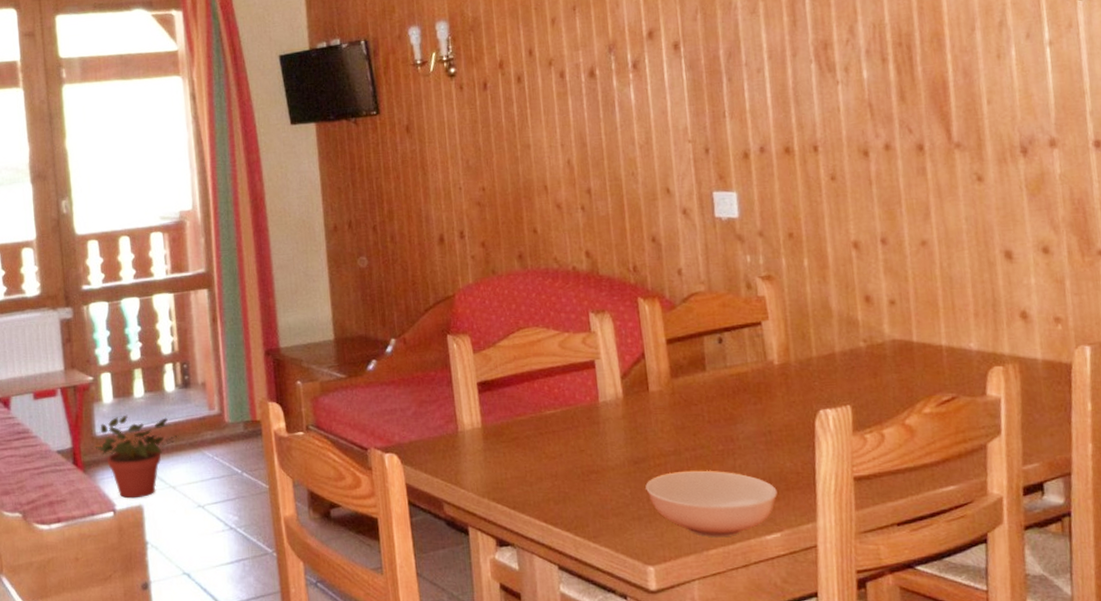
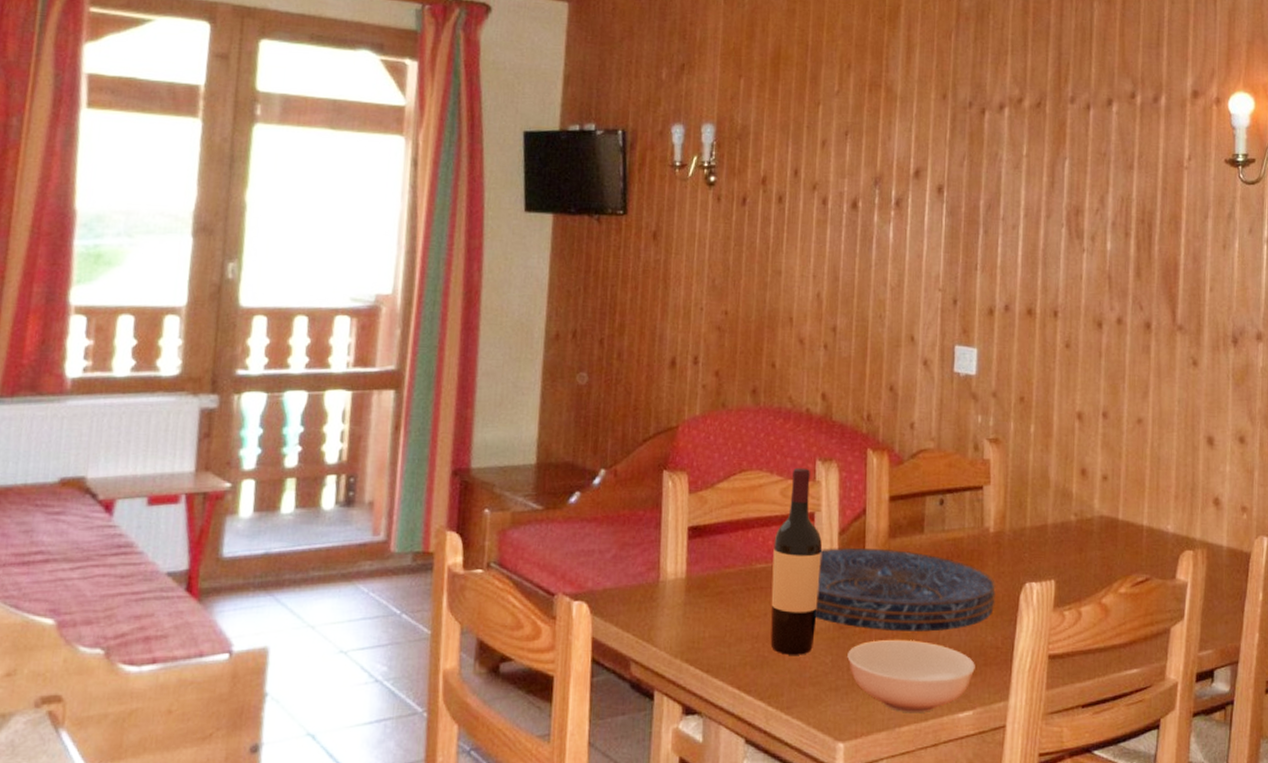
potted plant: present [95,414,179,499] -> none [218,533,330,638]
wine bottle: none [559,321,611,490] -> present [770,467,822,655]
placemat: none [605,388,790,463] -> present [814,548,996,632]

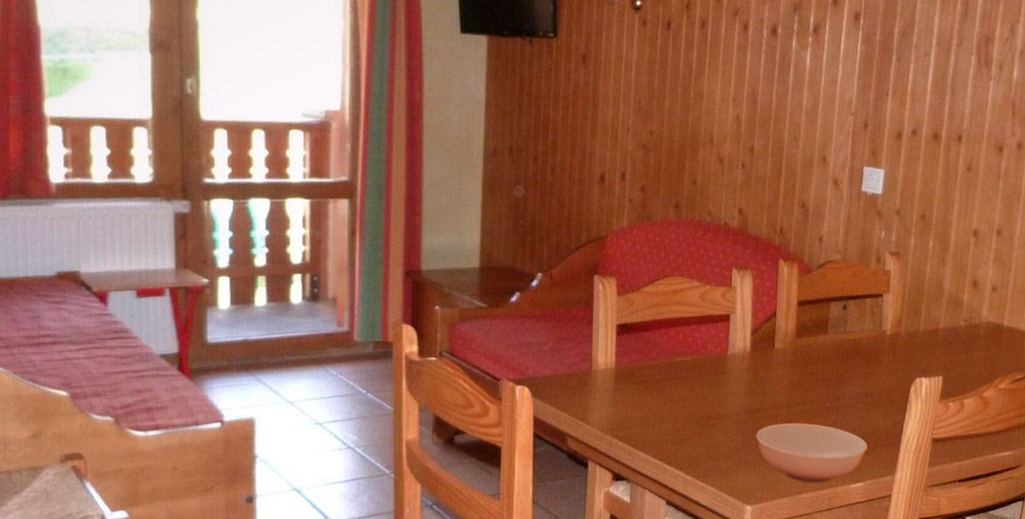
wine bottle: present [770,467,822,655] -> none [689,275,736,434]
placemat: present [814,548,996,632] -> none [728,345,890,417]

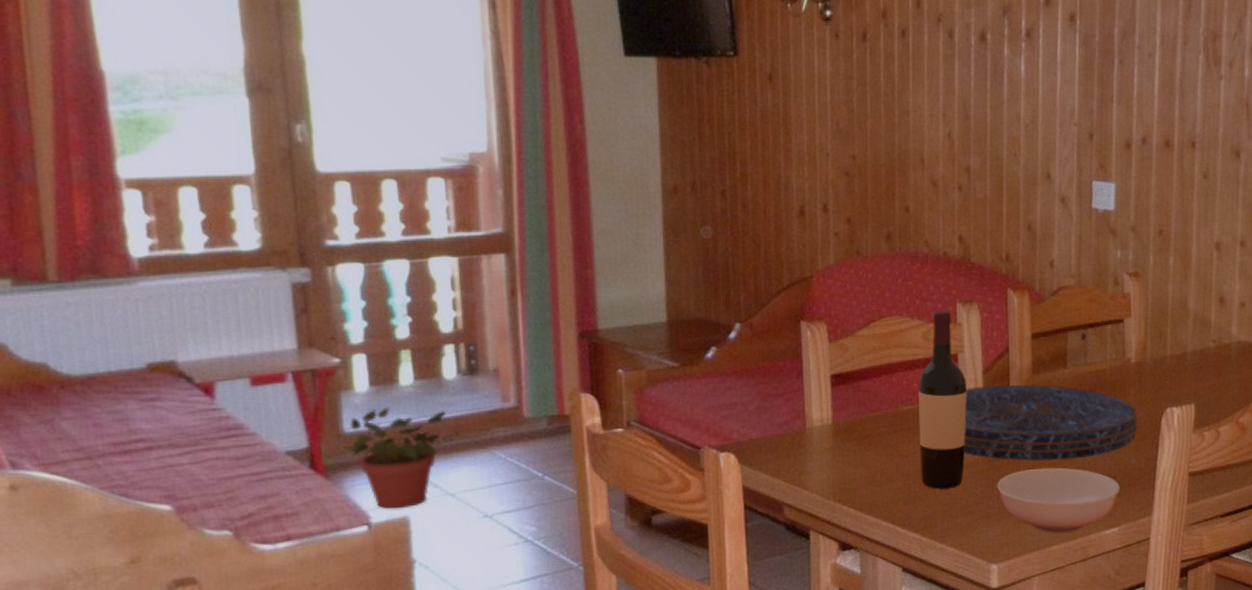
potted plant: none [205,323,302,411] -> present [342,406,461,509]
wine bottle: none [689,275,736,434] -> present [918,311,966,489]
placemat: none [728,345,890,417] -> present [963,385,1138,461]

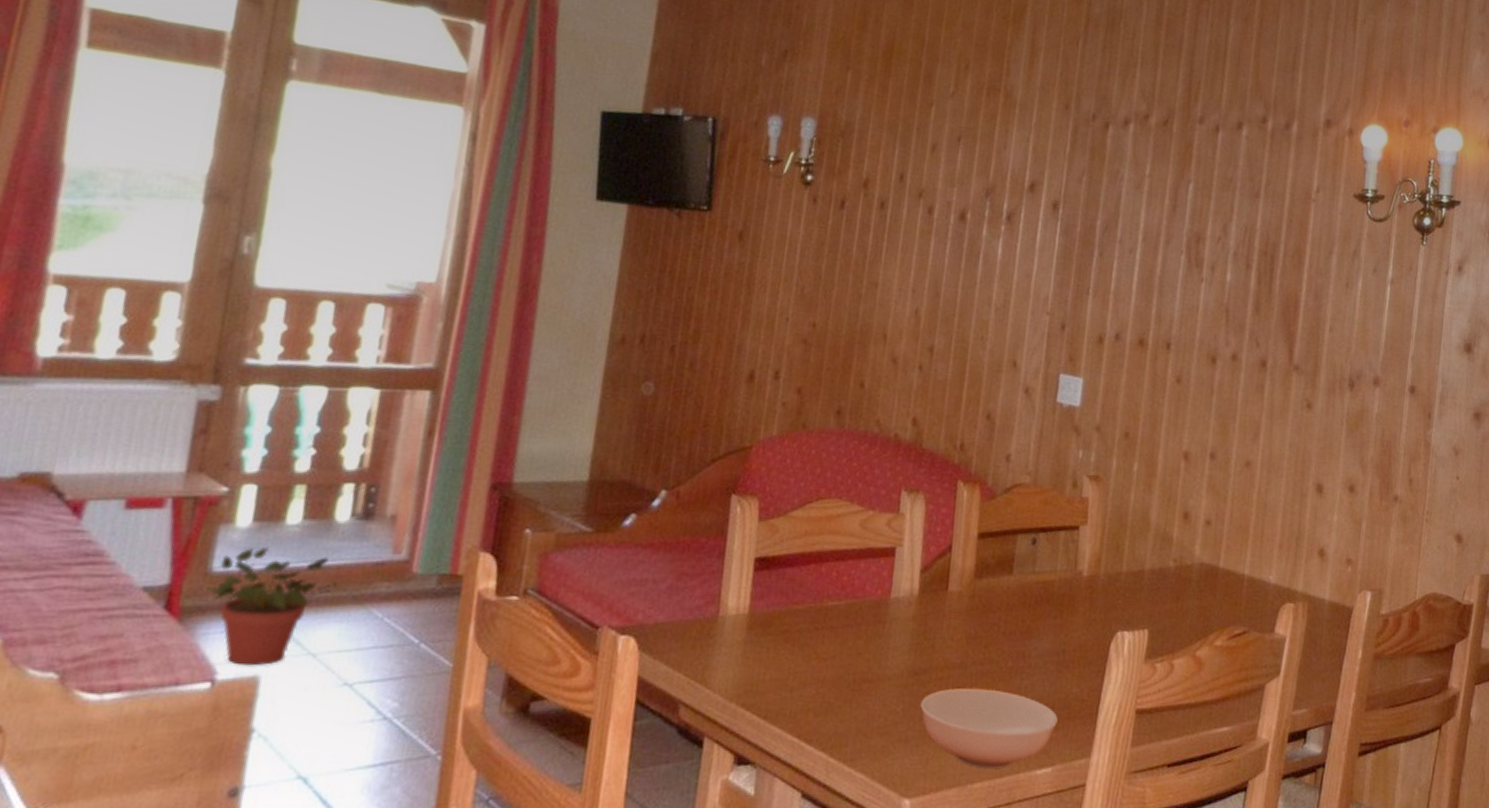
wine bottle: present [918,311,966,489] -> none [837,497,902,702]
placemat: present [963,385,1138,461] -> none [888,586,1086,681]

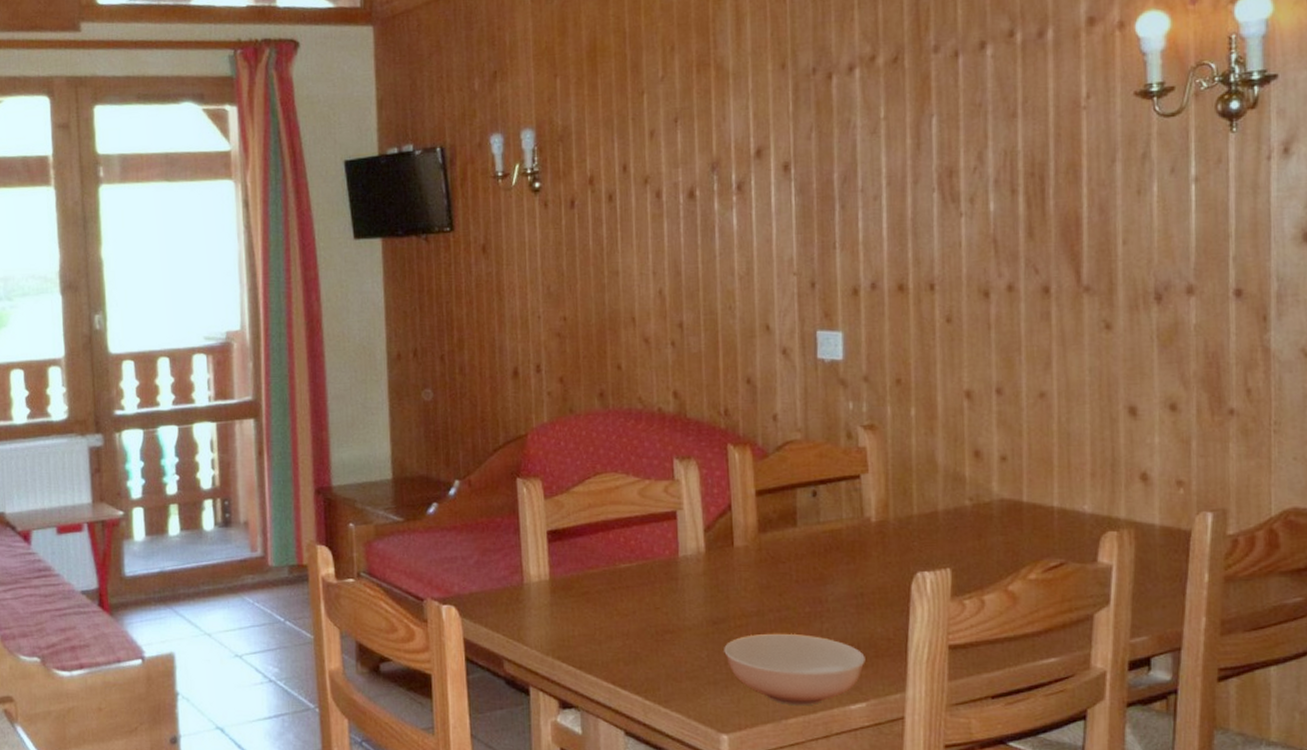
potted plant: present [206,546,340,666] -> none [123,554,217,645]

